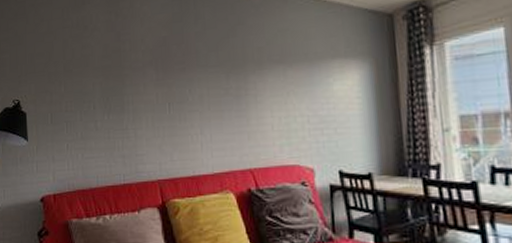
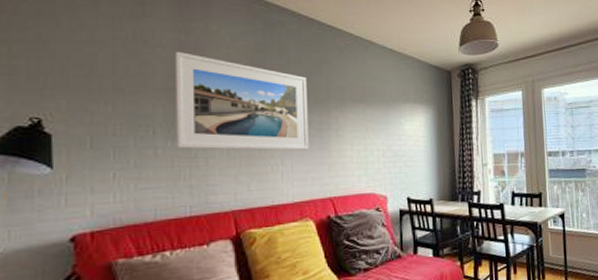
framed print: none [108,31,227,121] -> present [176,51,309,151]

